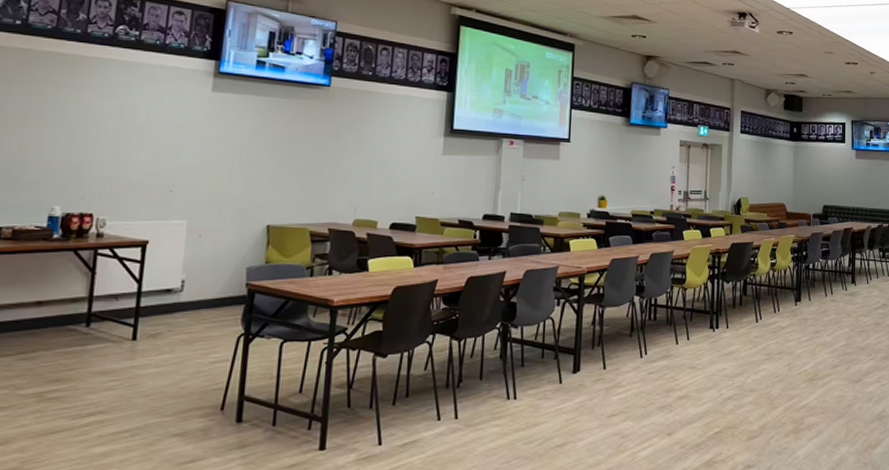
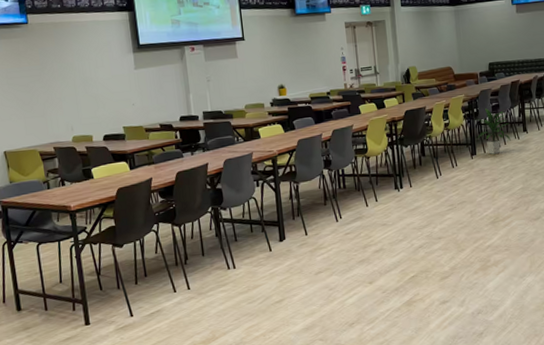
indoor plant: none [803,252,838,303] -> present [475,107,511,154]

